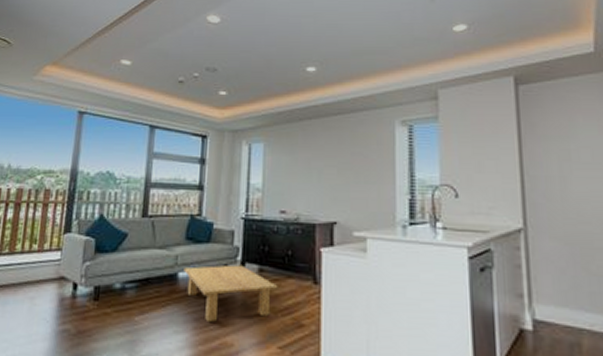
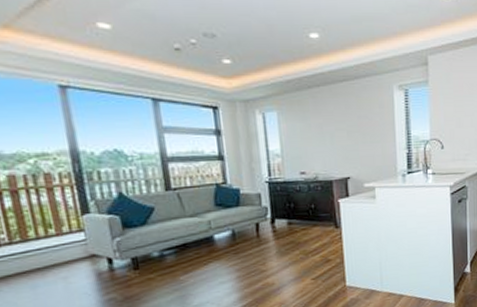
coffee table: present [184,264,278,323] -> none [218,221,306,271]

